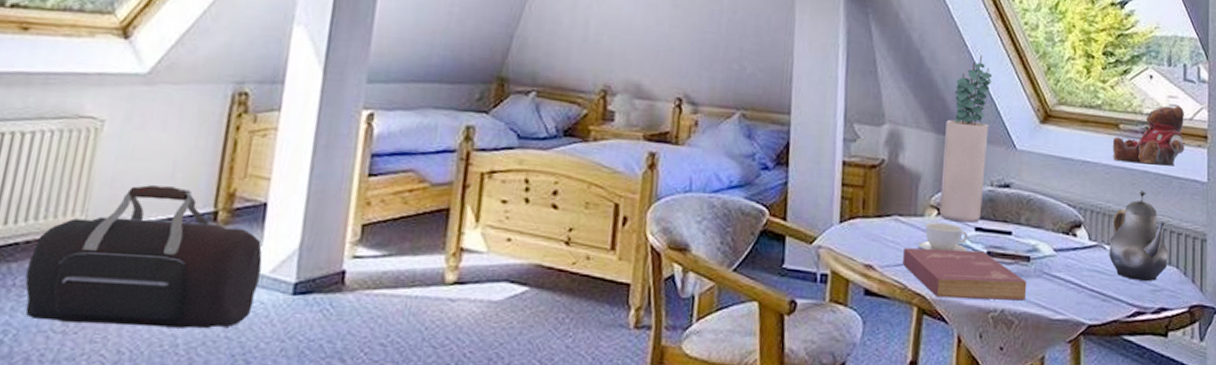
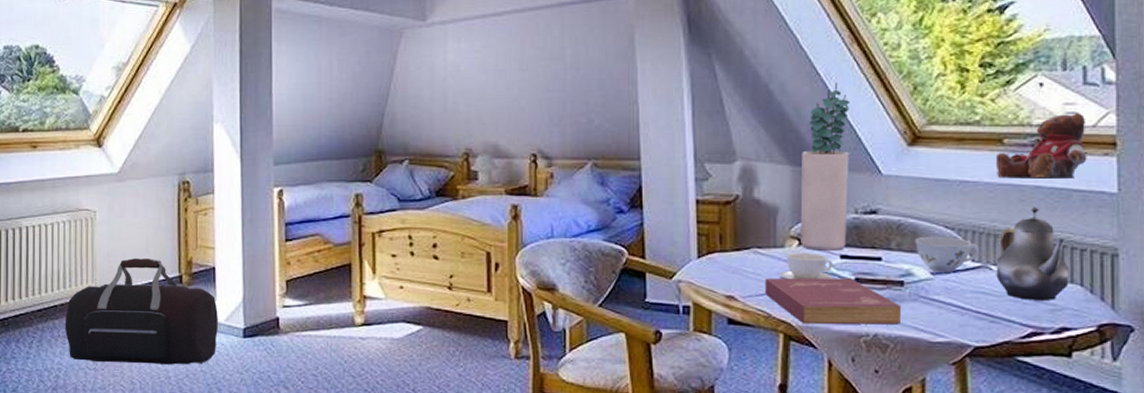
teacup: none [1042,213,1095,250] -> present [915,236,979,272]

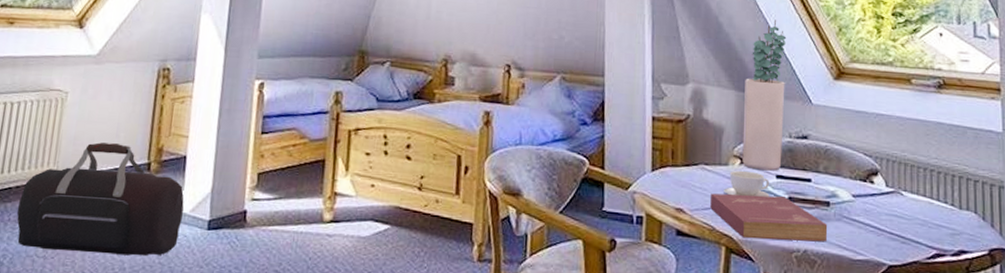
teacup: present [915,236,979,272] -> none [839,161,892,196]
teddy bear: present [995,113,1087,179] -> none [905,61,978,118]
teapot: present [996,206,1069,300] -> none [906,140,966,225]

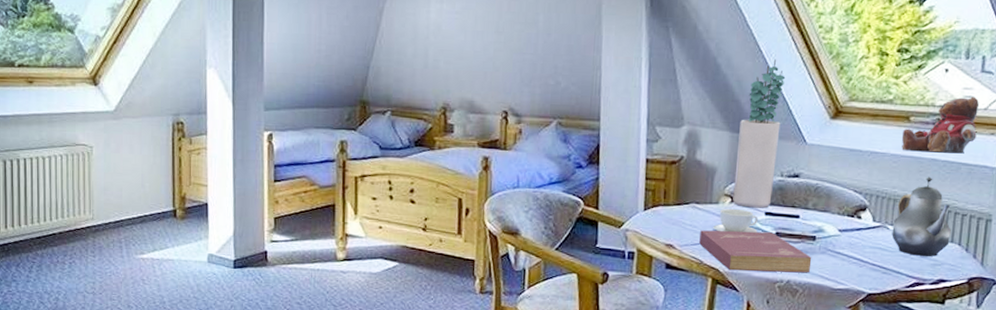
duffel bag: present [16,142,184,256] -> none [63,192,210,291]
teddy bear: none [905,61,978,118] -> present [901,97,979,154]
teapot: none [906,140,966,225] -> present [891,176,951,256]

